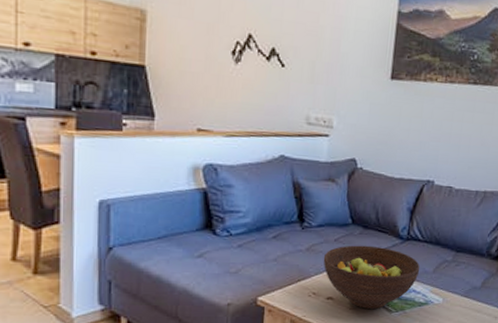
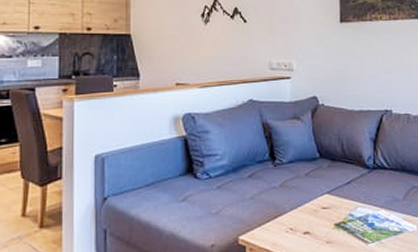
fruit bowl: present [323,245,420,309] -> none [296,177,390,241]

